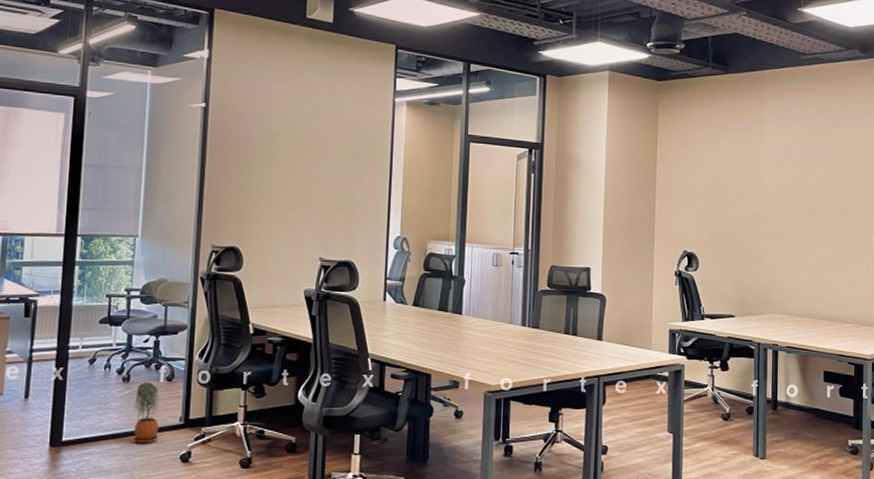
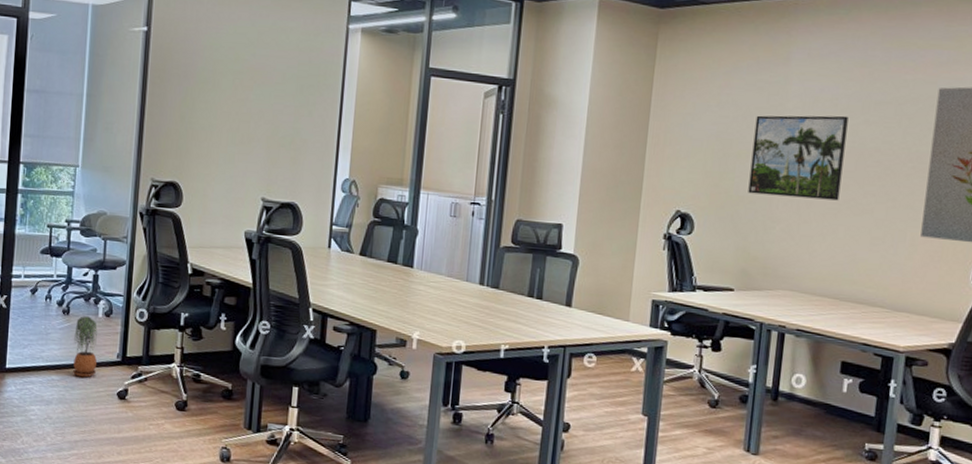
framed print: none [739,166,812,236] -> present [748,115,849,201]

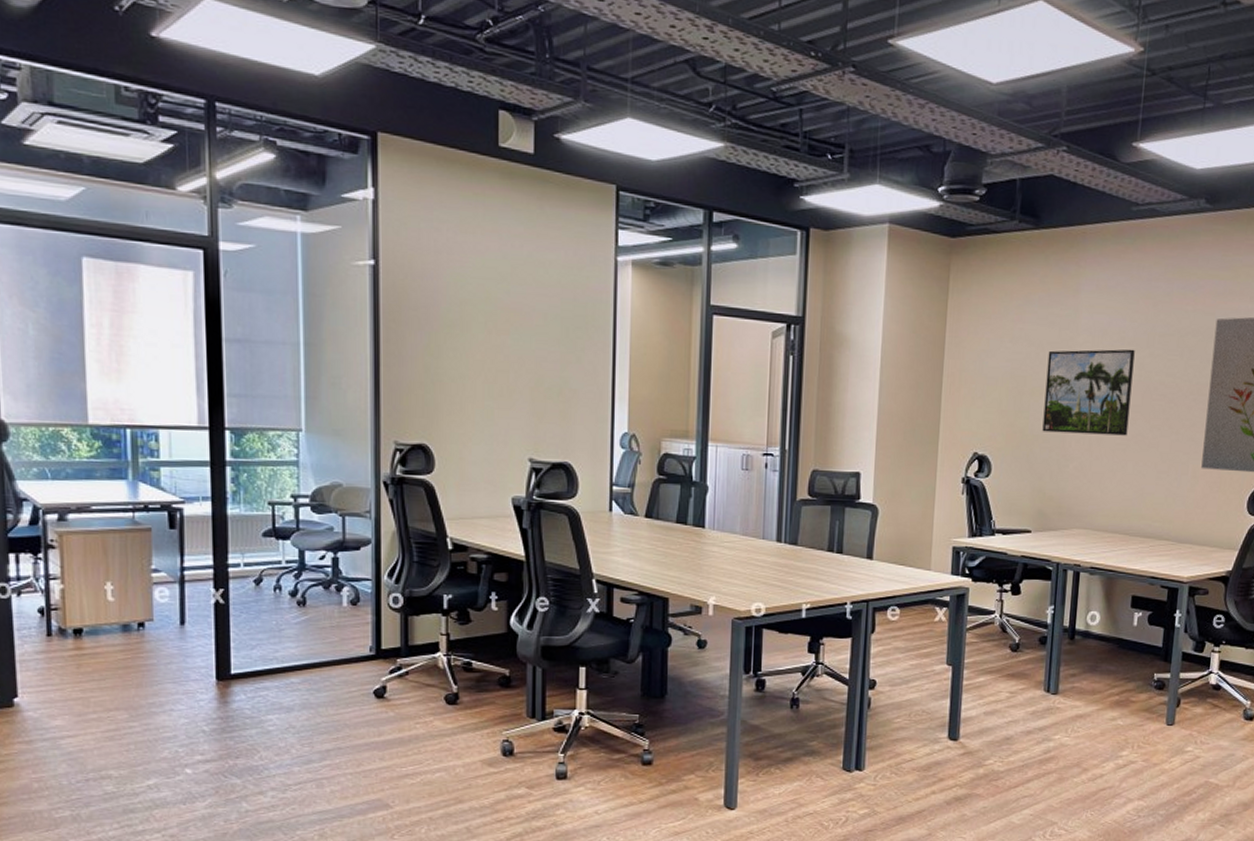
potted plant: present [72,316,97,378] -> none [314,606,346,677]

